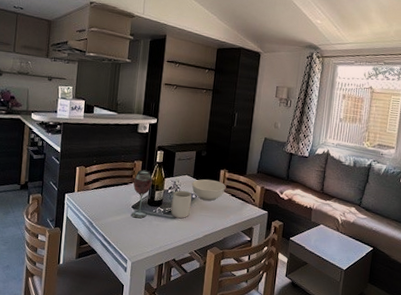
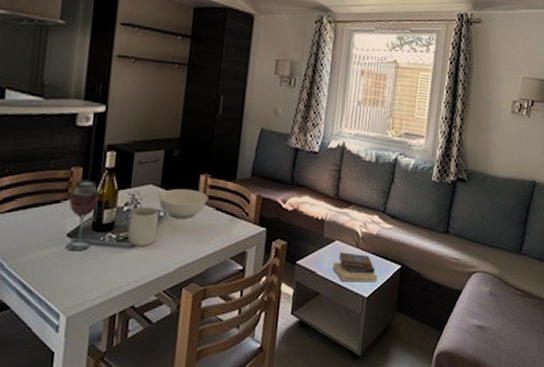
books: none [317,233,354,259] -> present [332,252,378,283]

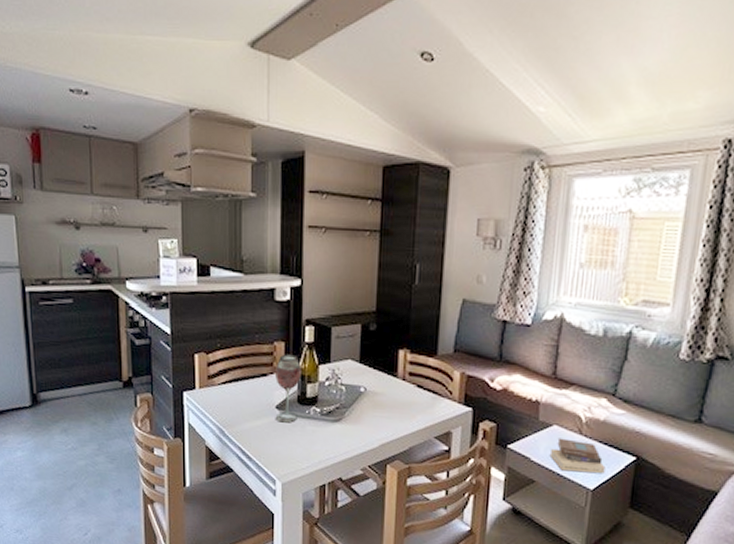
mug: present [127,207,159,247] -> none [330,382,360,422]
bowl: present [158,188,208,218] -> none [358,363,408,395]

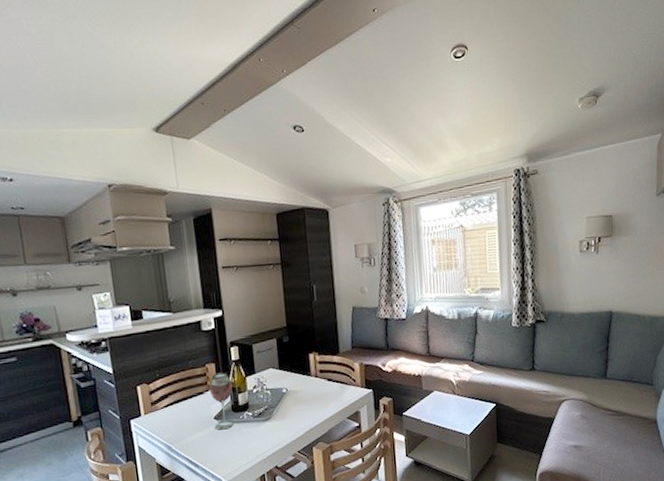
books: present [549,438,606,474] -> none [434,399,476,425]

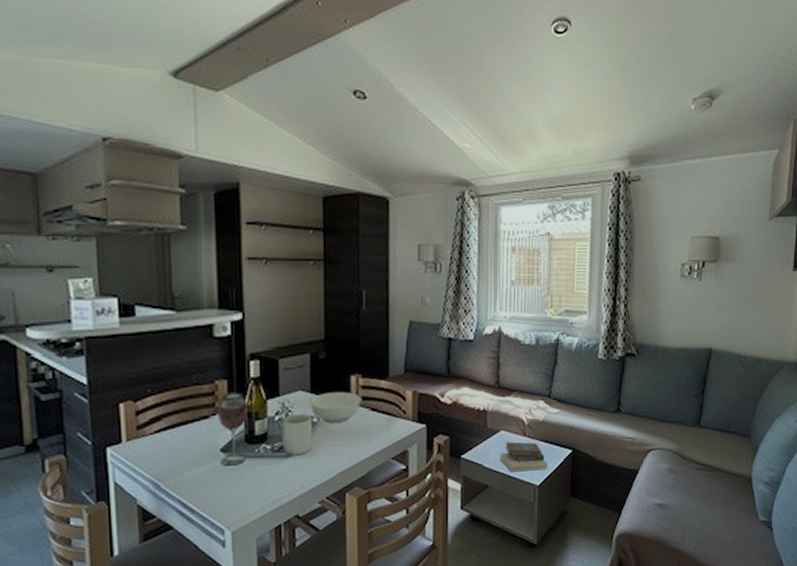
mug: none [259,387,284,420] -> present [282,414,313,456]
bowl: none [279,367,319,393] -> present [309,391,361,423]
books: none [434,399,476,425] -> present [499,441,548,472]

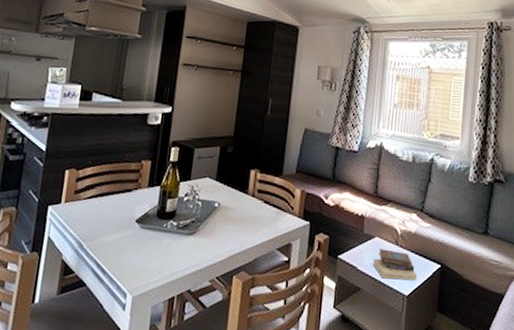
wineglass: present [218,392,248,466] -> none [134,171,164,236]
mug: present [282,414,313,456] -> none [186,198,214,235]
bowl: present [309,391,361,423] -> none [214,181,257,210]

